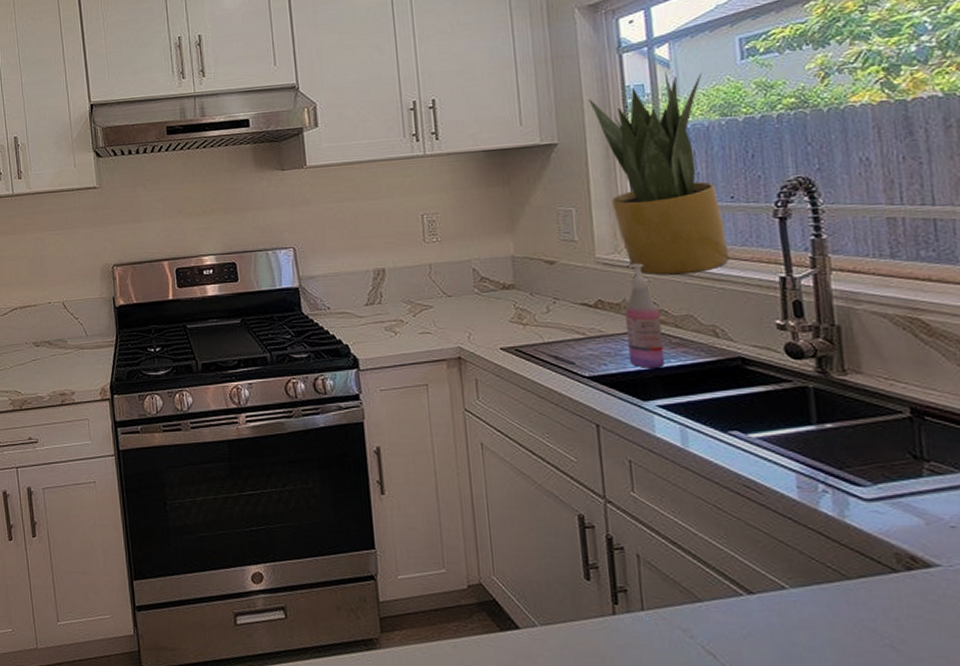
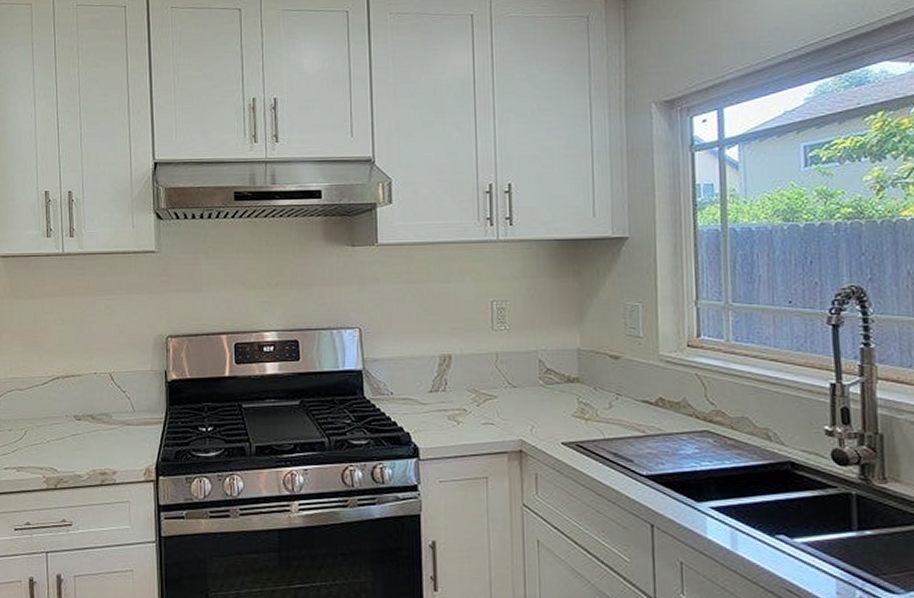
planter: present [588,71,730,275] -> none [660,173,785,376]
soap dispenser: present [625,263,666,368] -> none [684,362,720,469]

